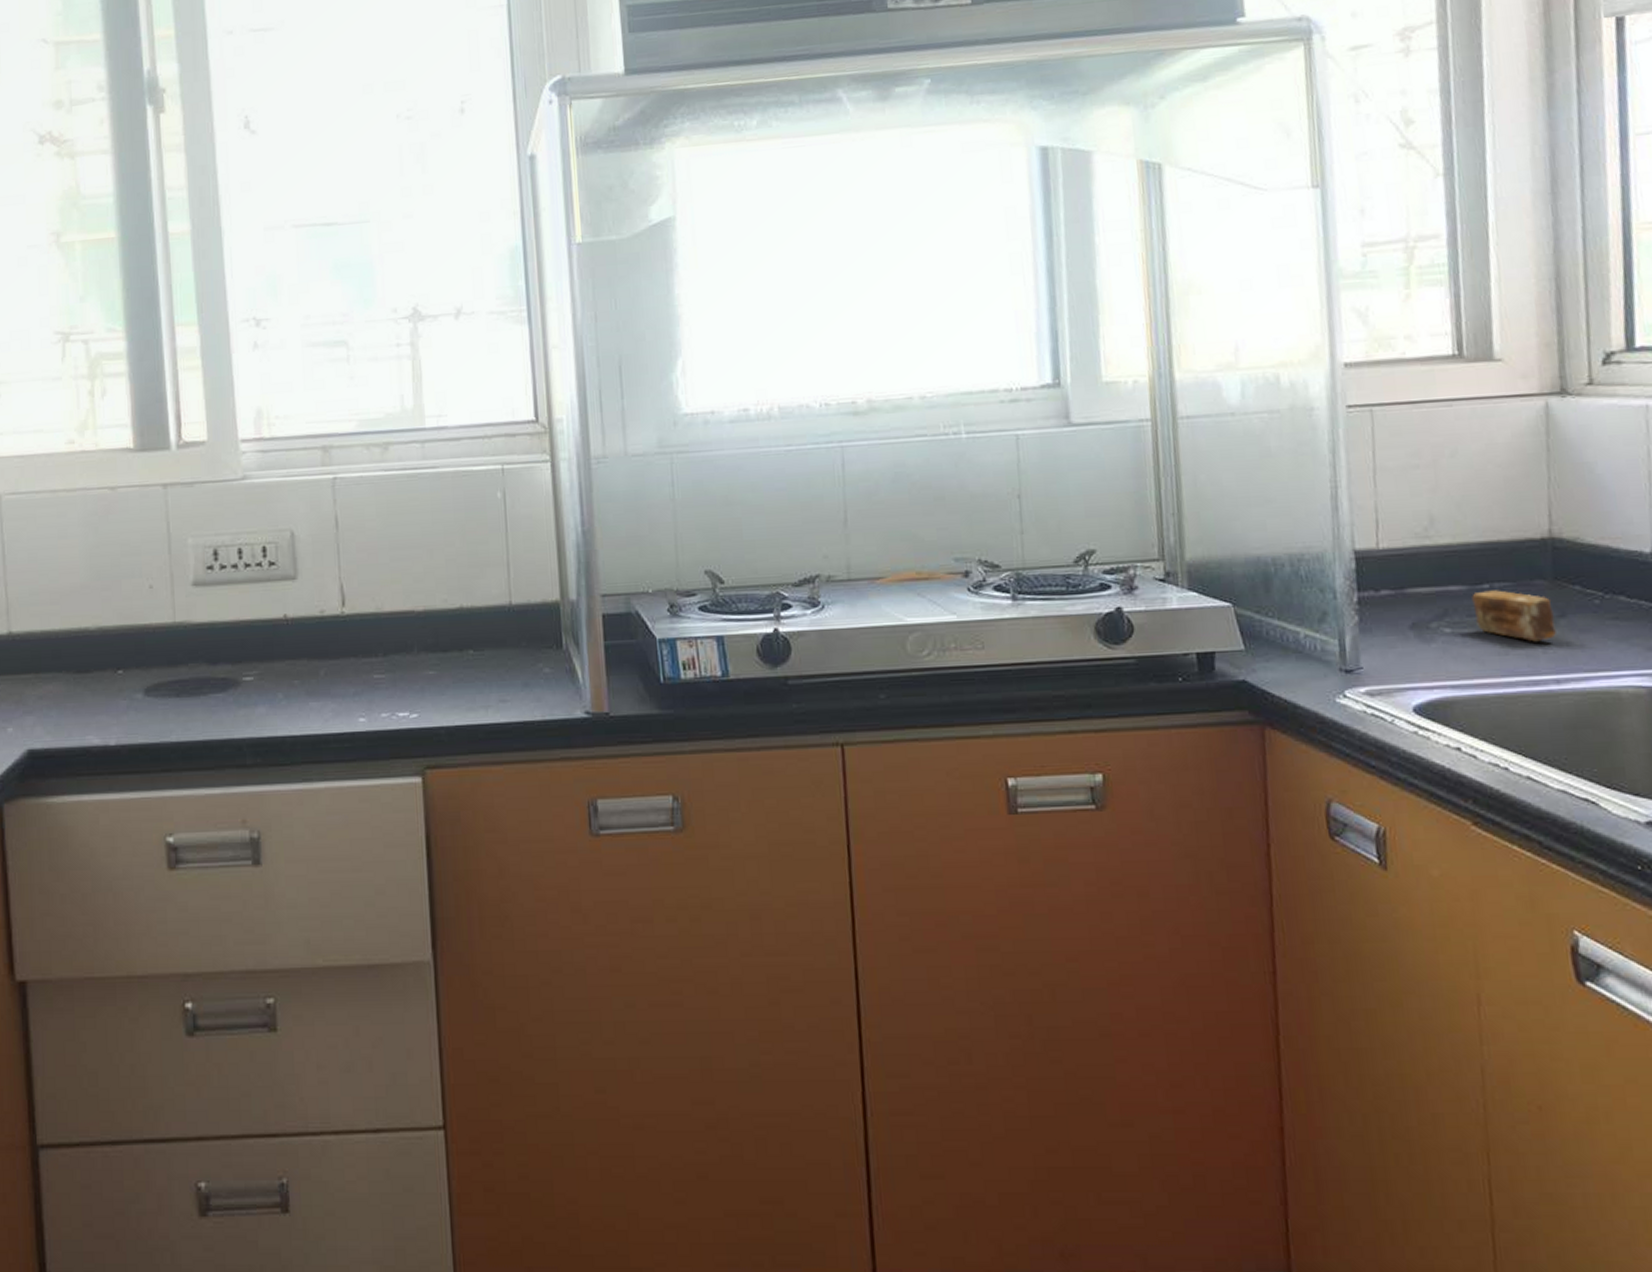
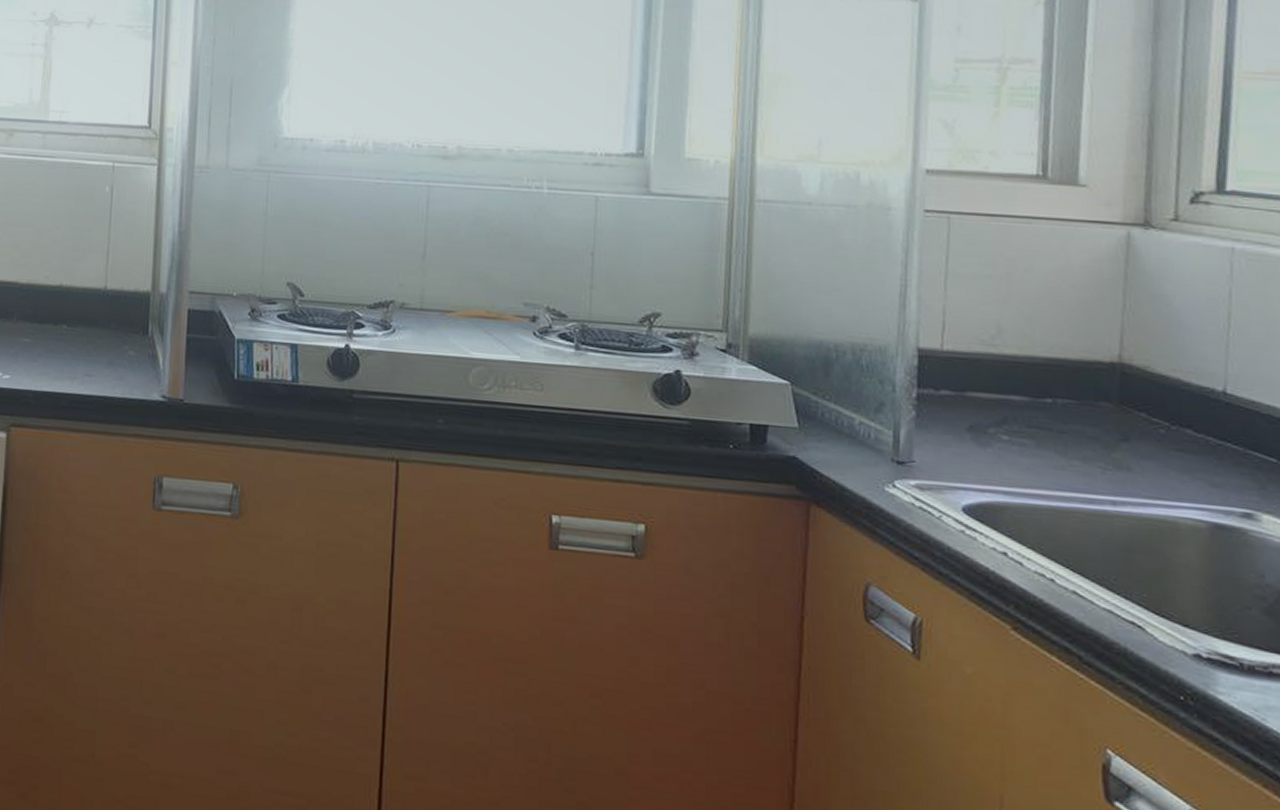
soap bar: present [1472,590,1556,642] -> none [1033,404,1117,462]

